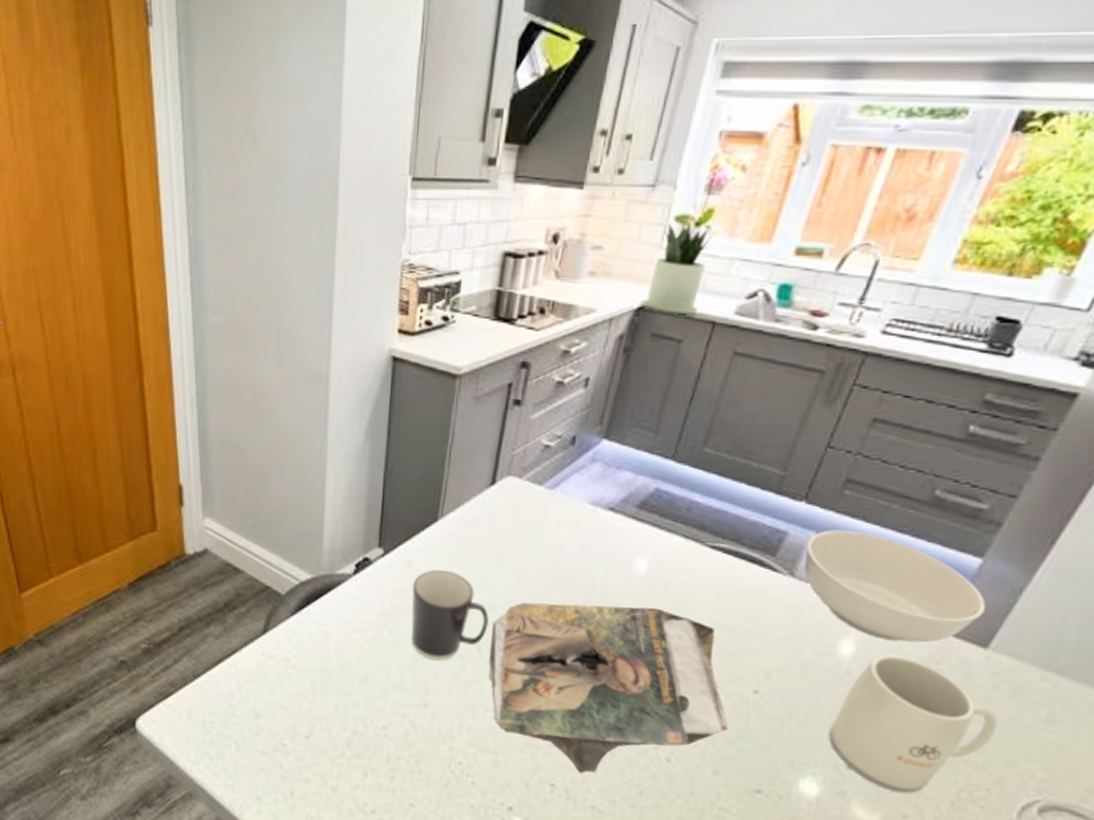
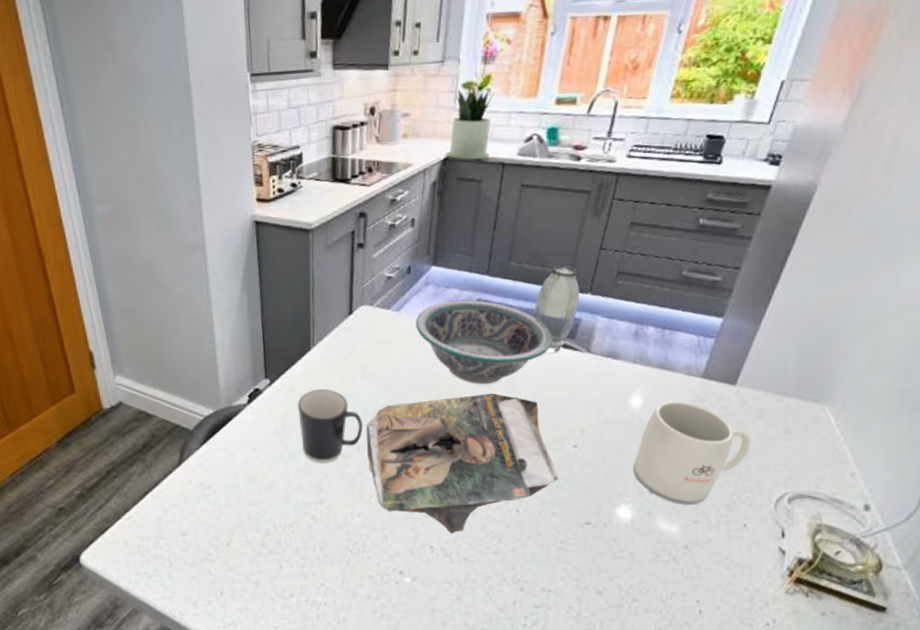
bowl: none [572,485,747,596] -> present [416,299,553,384]
vase: none [725,460,792,570] -> present [533,265,580,353]
bowl: present [804,530,987,643] -> none [596,311,731,390]

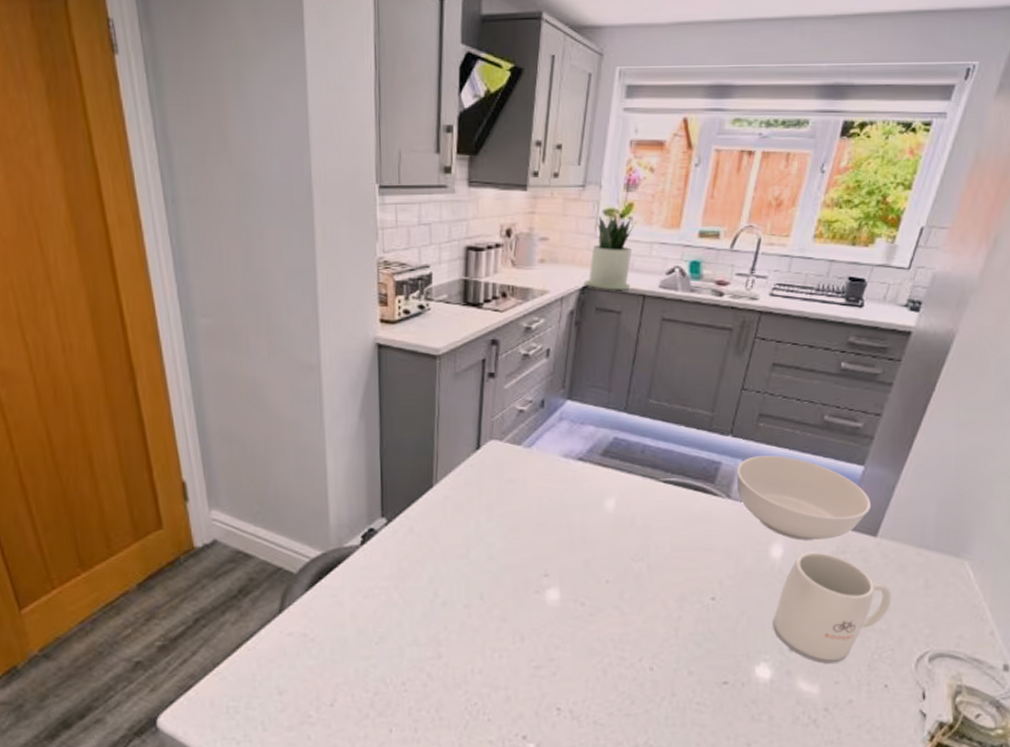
mug: present [297,388,364,463] -> none [416,530,489,614]
magazine: present [365,394,558,534] -> none [490,540,695,694]
bowl: present [416,299,553,384] -> none [548,438,692,529]
vase: present [533,265,580,353] -> none [672,405,721,497]
bowl: none [596,311,731,390] -> present [736,455,872,540]

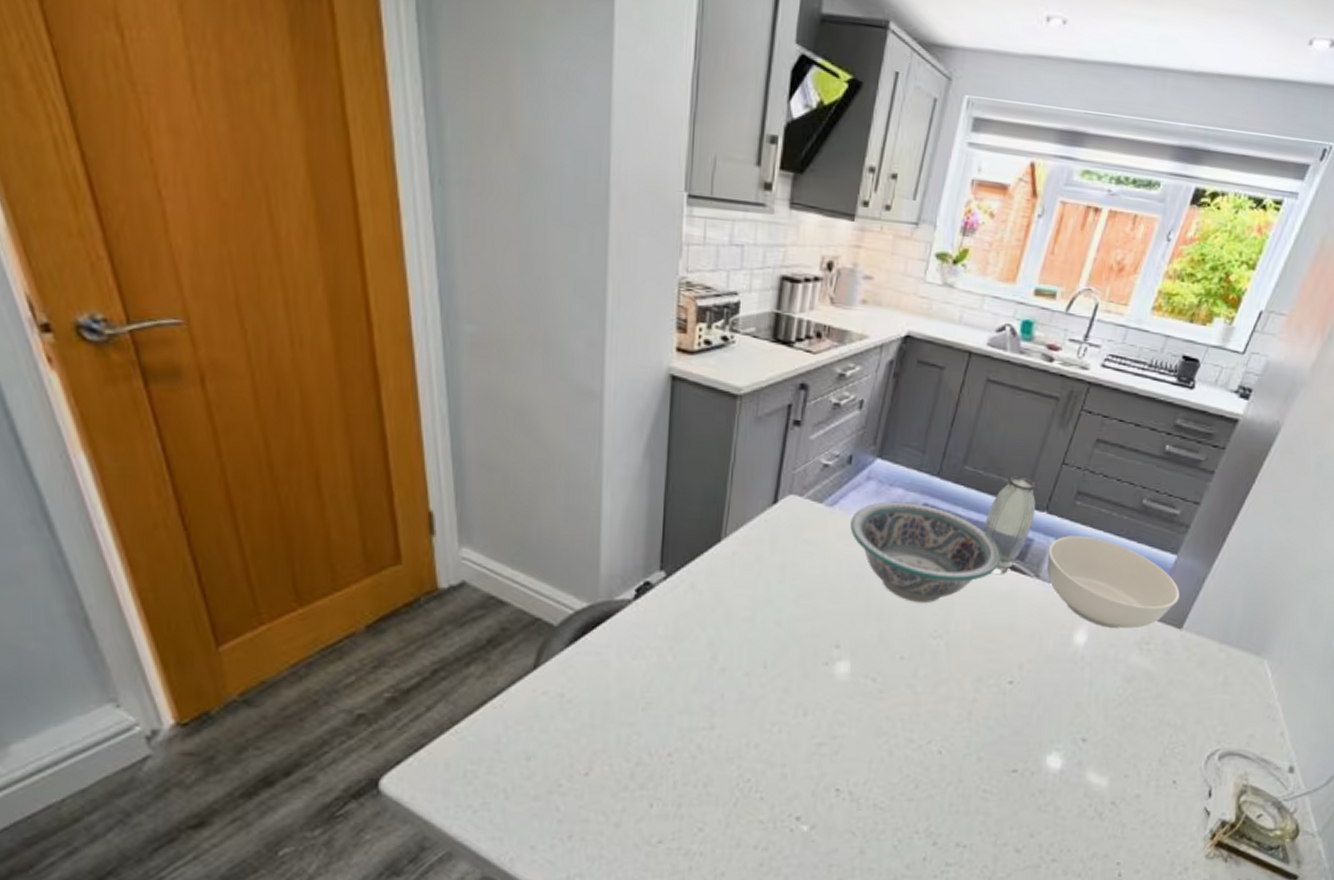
bowl: none [548,438,692,529] -> present [850,501,1001,602]
planter: present [585,215,636,292] -> none [908,258,970,345]
vase: none [672,405,721,497] -> present [983,476,1036,574]
mug: present [773,552,892,663] -> none [1069,641,1190,756]

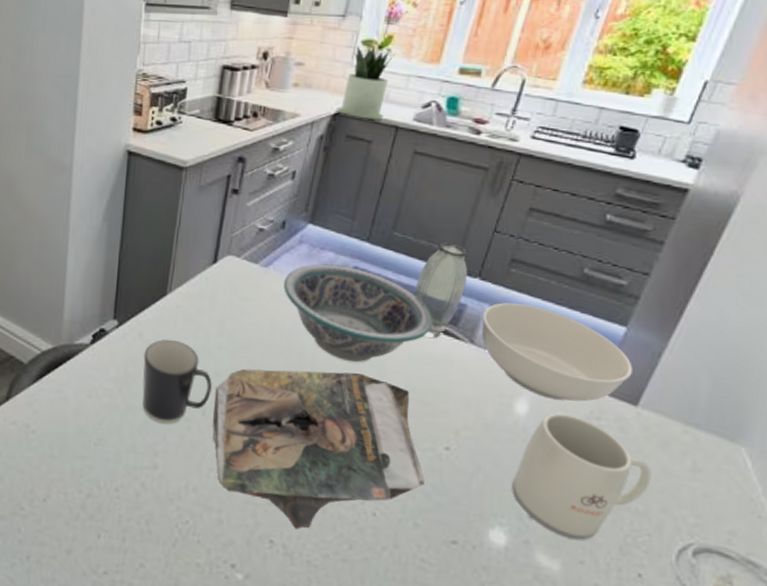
mug: none [696,589,775,681] -> present [142,339,213,424]
magazine: none [774,614,989,775] -> present [212,368,425,529]
planter: none [908,258,970,345] -> present [337,45,395,121]
mug: none [1069,641,1190,756] -> present [512,413,652,540]

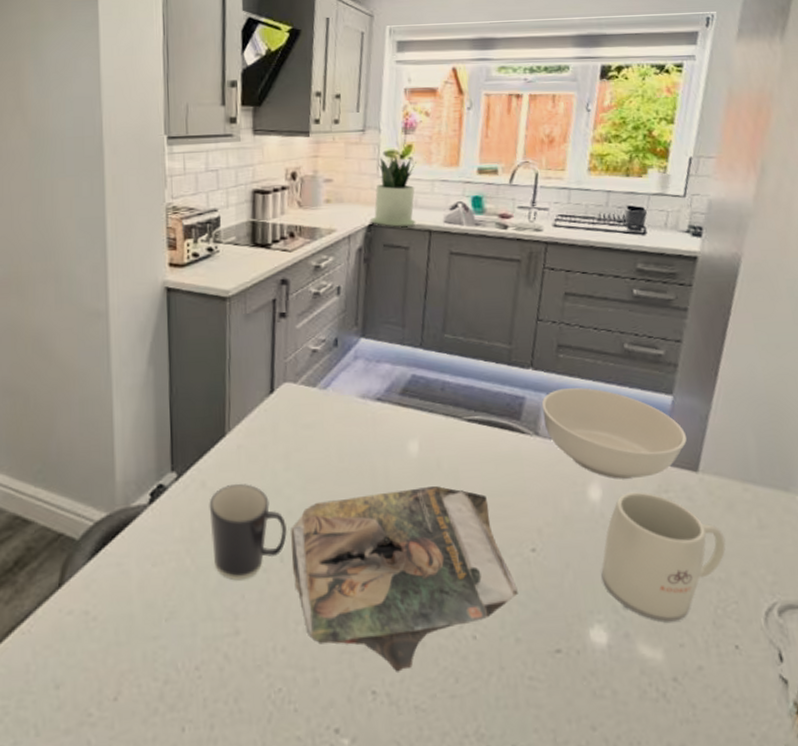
bowl: present [283,263,433,362] -> none [345,375,497,475]
vase: present [414,242,468,338] -> none [473,337,521,436]

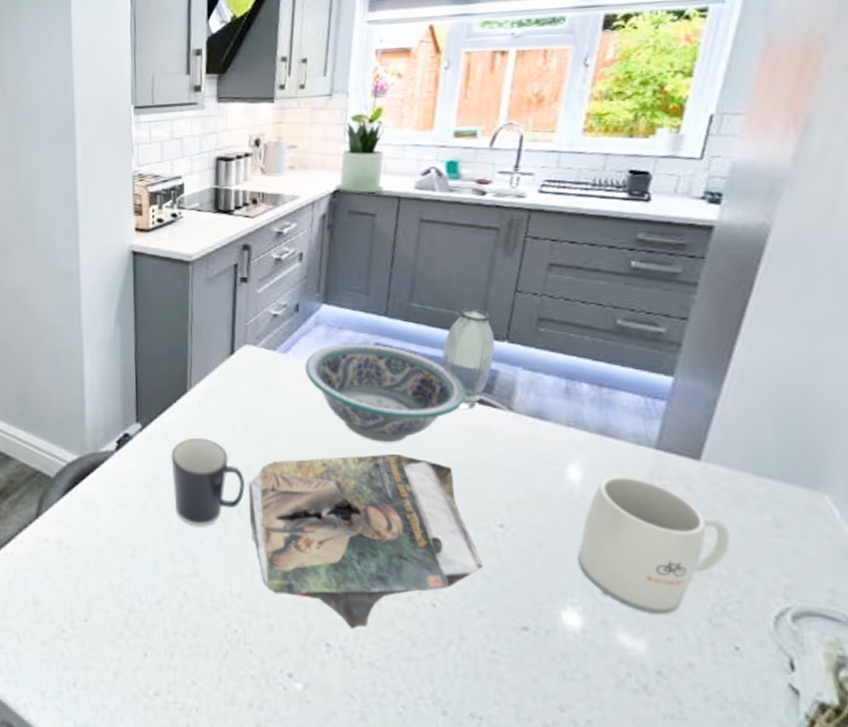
bowl: none [345,375,497,475] -> present [305,343,466,442]
vase: none [473,337,521,436] -> present [441,308,495,408]
bowl: present [541,387,688,479] -> none [517,364,689,461]

